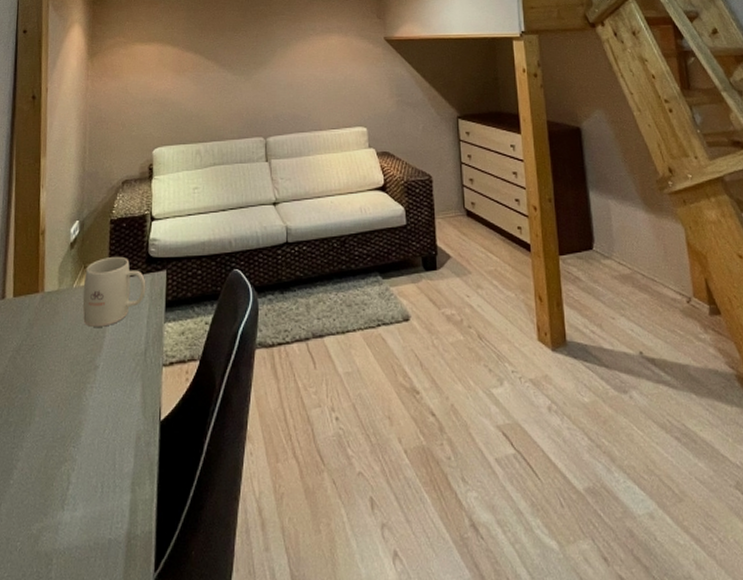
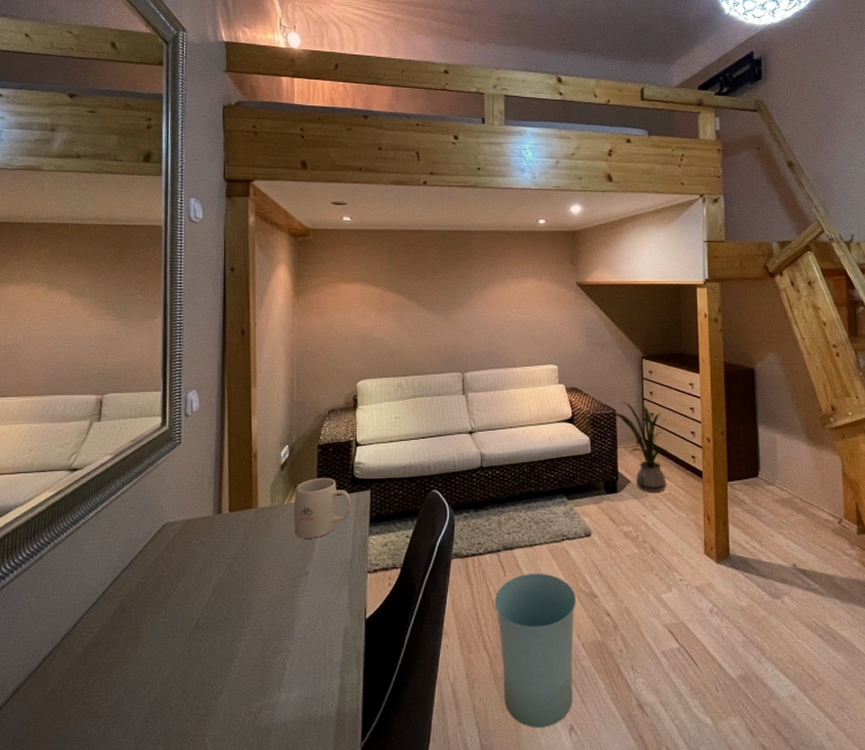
waste bin: none [303,364,396,553] -> present [494,573,577,727]
house plant: none [431,167,491,270] -> present [615,402,668,493]

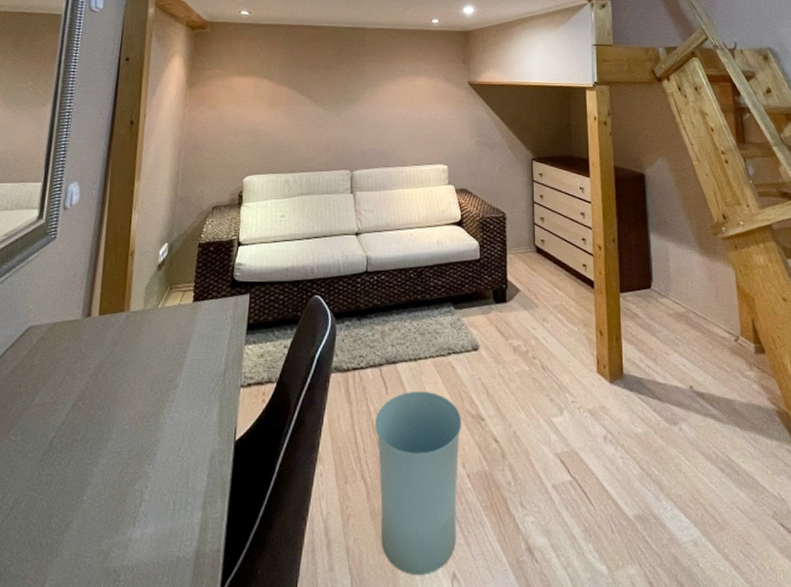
mug: present [293,477,352,539] -> none [166,279,230,347]
house plant: present [615,402,668,493] -> none [505,205,558,304]

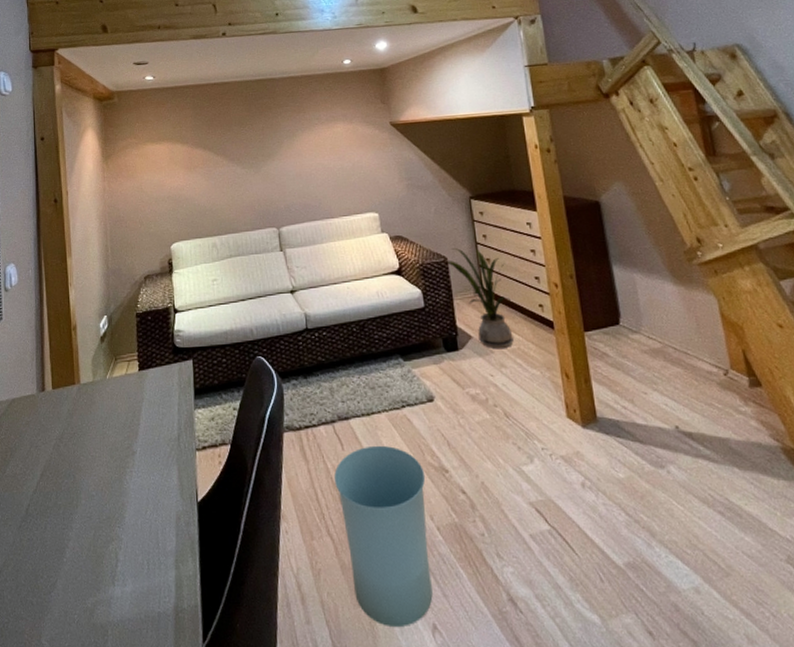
house plant: none [505,205,558,304] -> present [446,248,514,349]

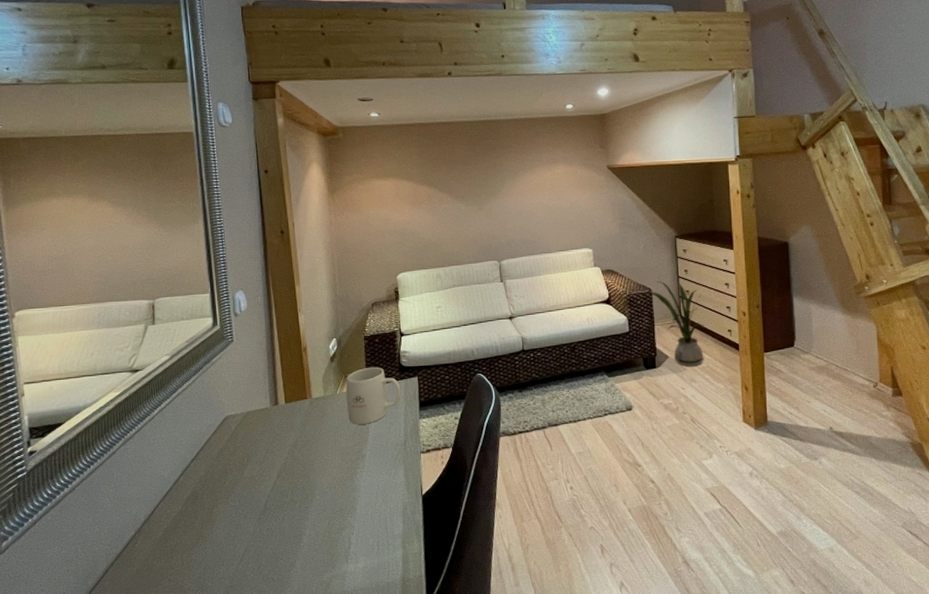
mug: none [115,348,175,415] -> present [345,366,401,425]
waste bin: present [333,445,433,626] -> none [542,446,622,585]

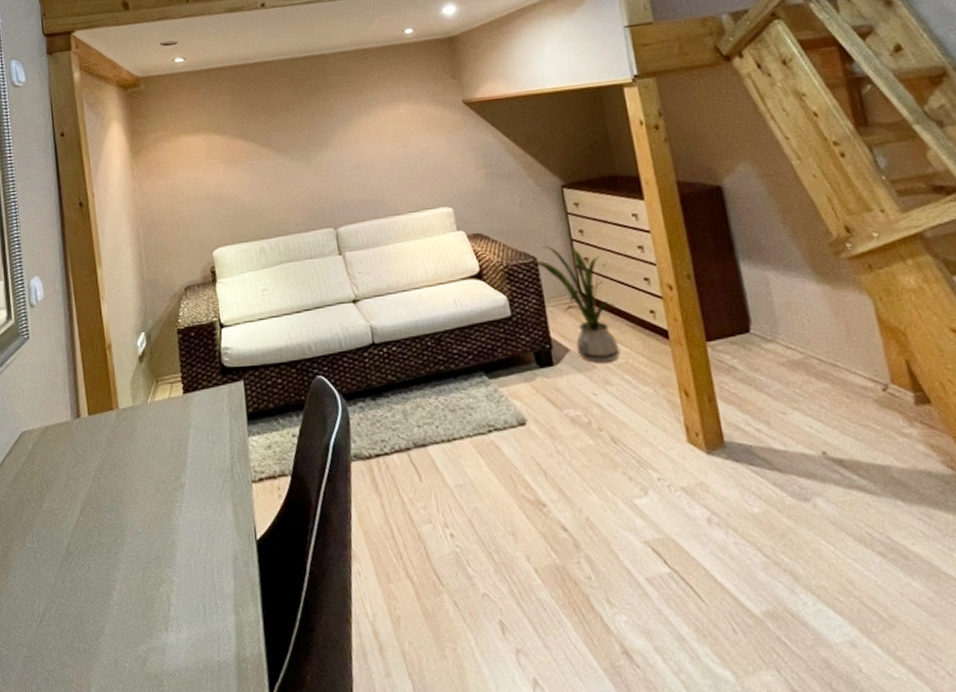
mug: present [345,366,401,425] -> none [157,368,225,444]

